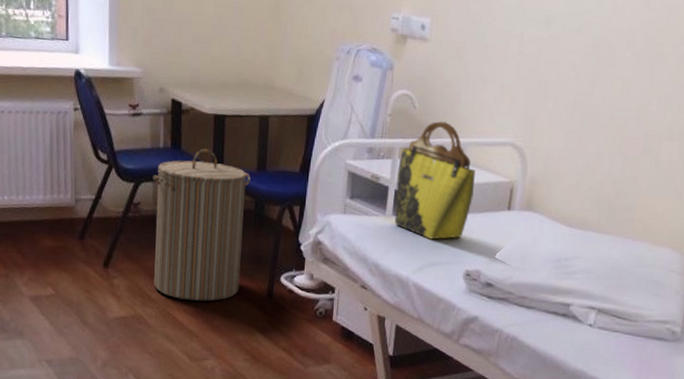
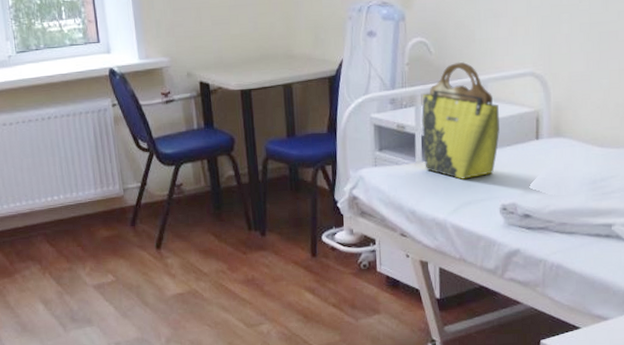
laundry hamper: present [153,148,251,302] -> none [191,124,284,270]

